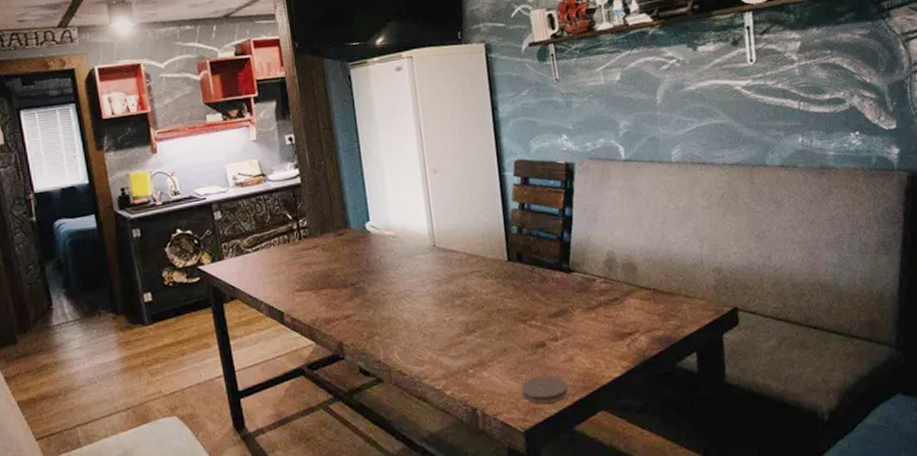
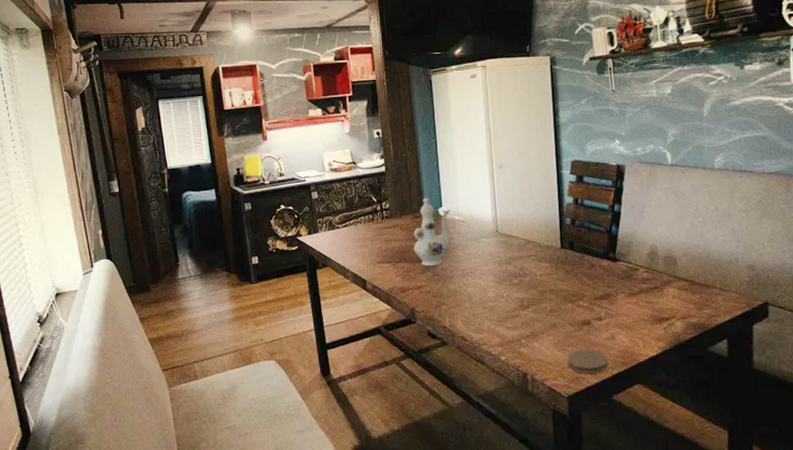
ewer: none [337,210,381,292] -> present [413,197,450,267]

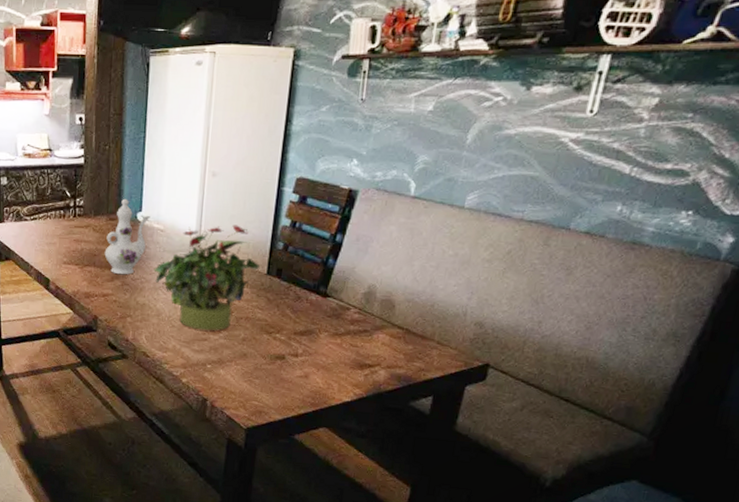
potted plant: none [460,208,554,308] -> present [153,224,261,331]
coaster: present [567,350,609,374] -> none [252,384,297,410]

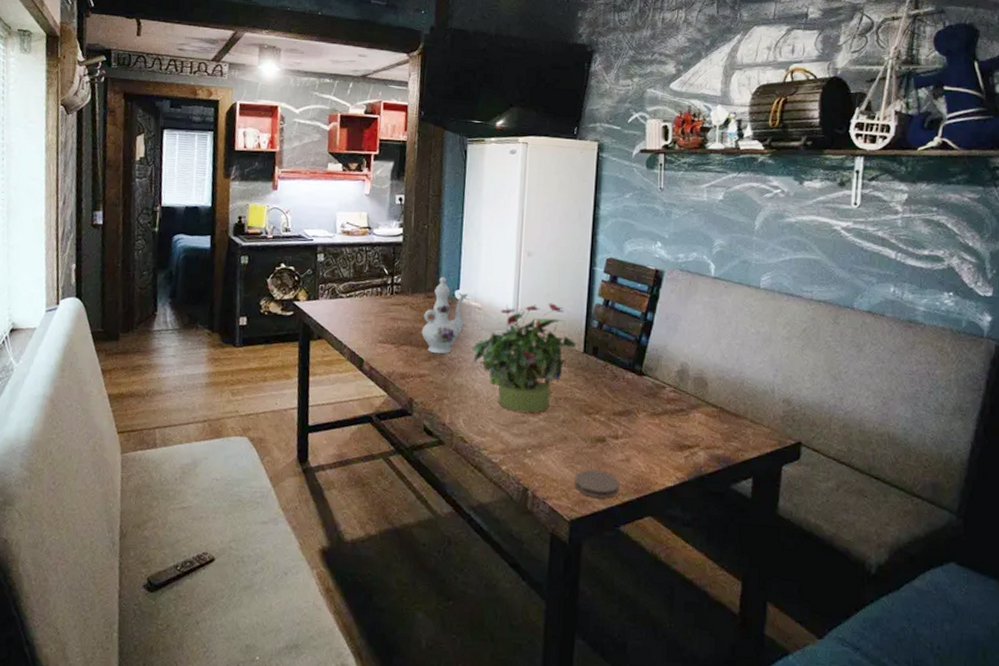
coaster: none [252,384,297,410] -> present [574,470,620,498]

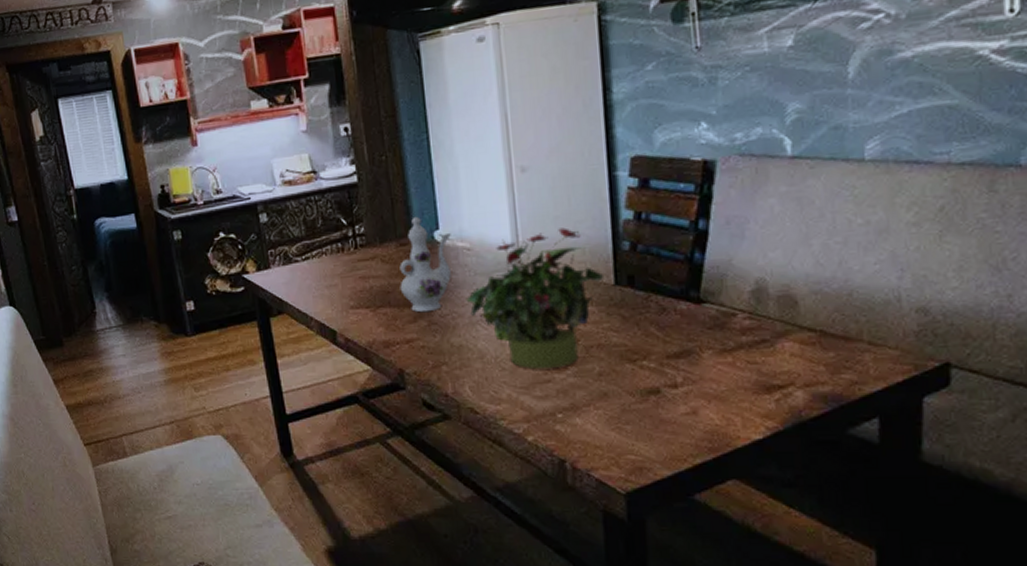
coaster: present [574,470,620,498] -> none [624,429,689,463]

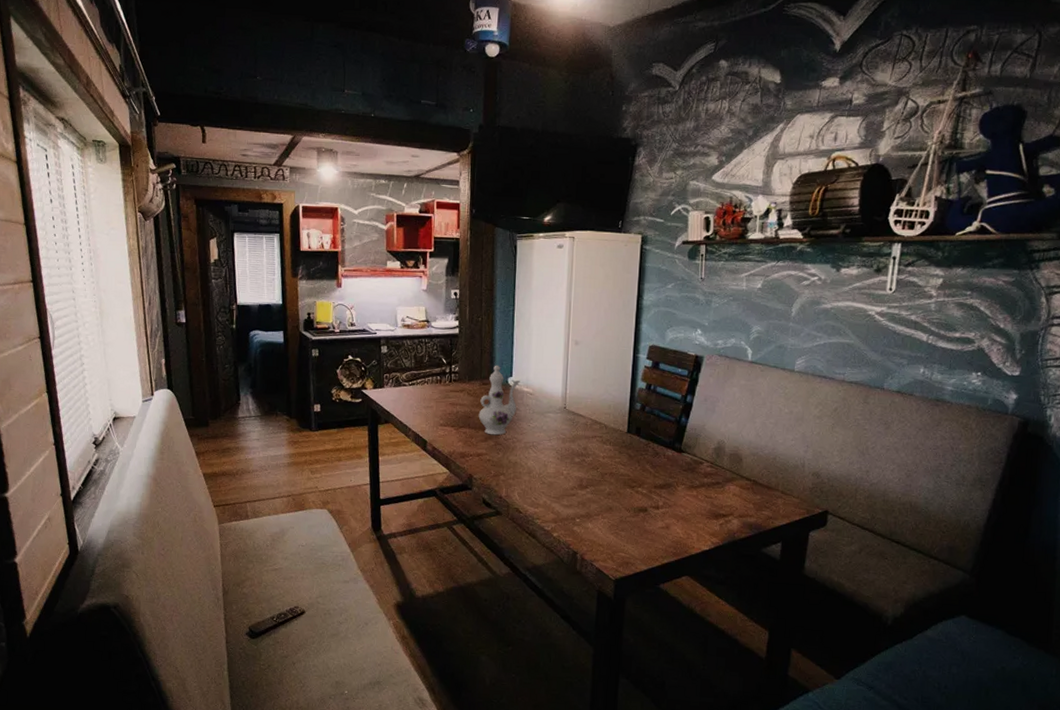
potted plant: present [466,227,605,370] -> none [524,388,621,487]

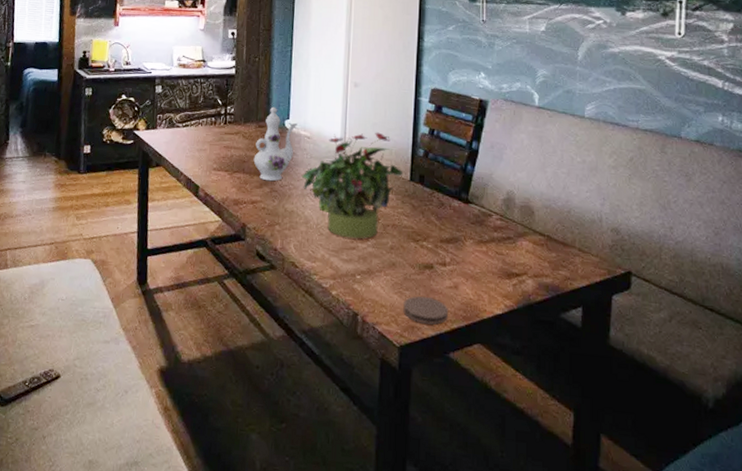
potted plant: none [524,388,621,487] -> present [301,132,404,239]
coaster: none [619,536,660,561] -> present [403,296,449,325]

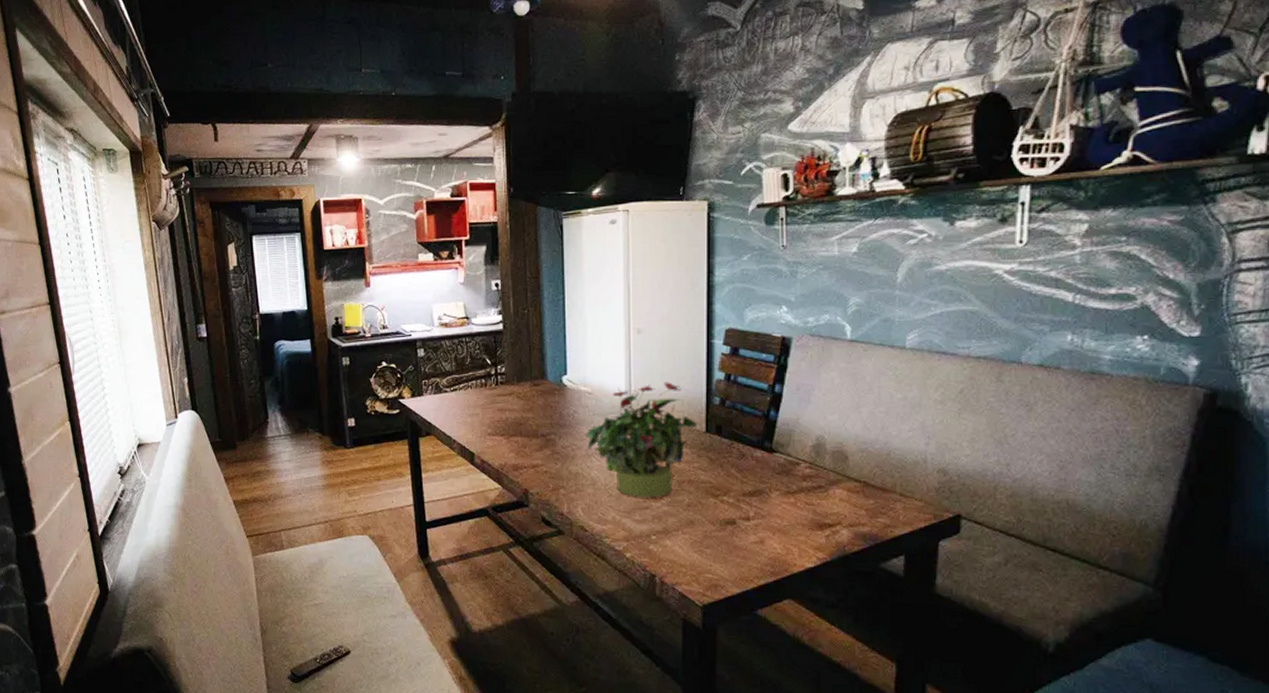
ewer: present [253,106,298,182] -> none [531,362,576,443]
coaster: present [403,296,449,325] -> none [705,554,755,582]

